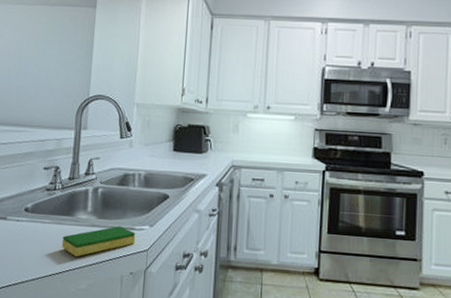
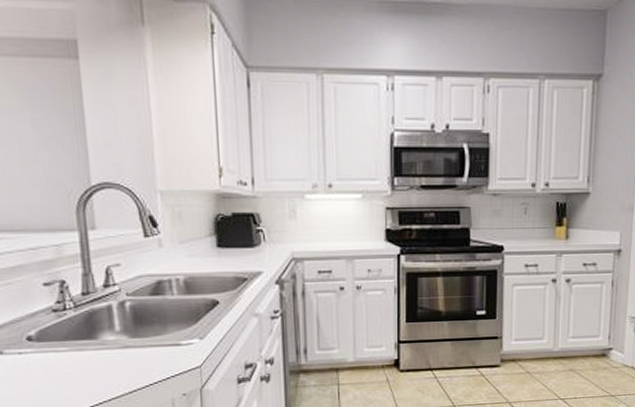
dish sponge: present [62,226,136,257] -> none [87,343,184,386]

